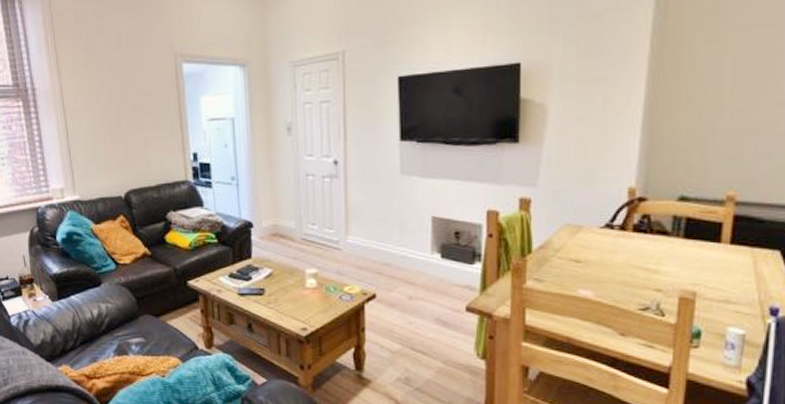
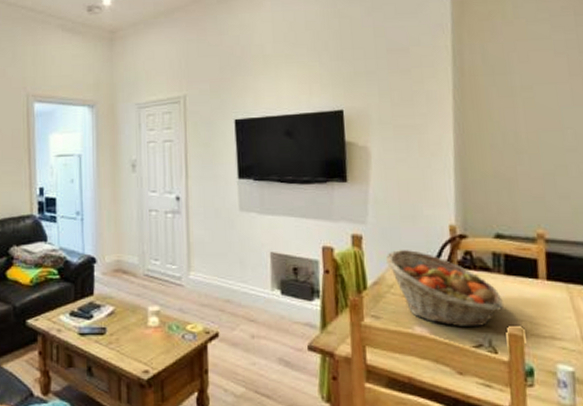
fruit basket: none [555,214,678,291] -> present [386,250,503,328]

